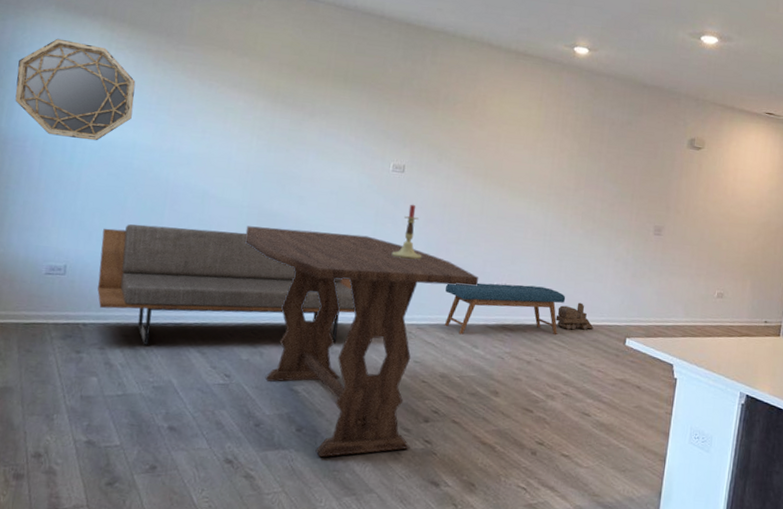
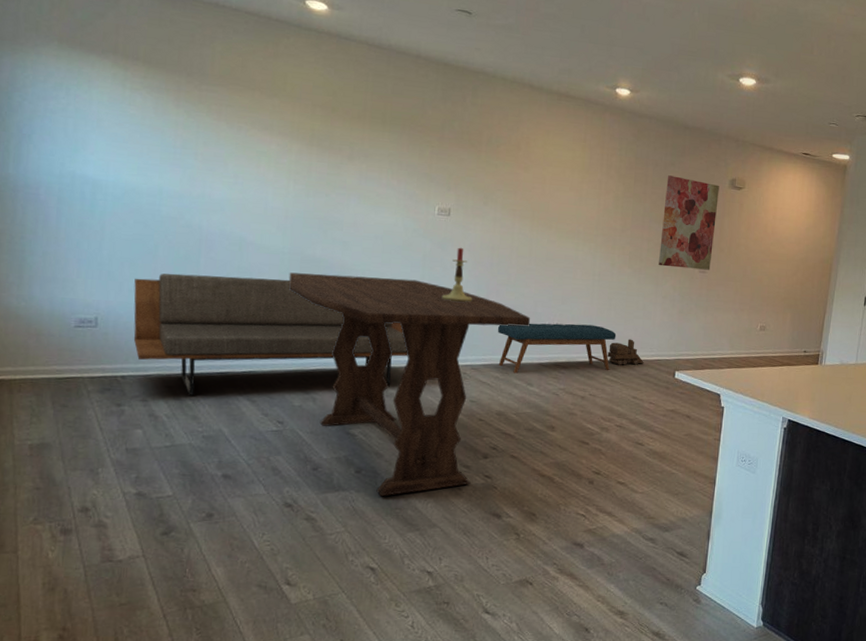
home mirror: present [15,38,136,141] -> none [21,77,157,187]
wall art: none [612,134,678,233] -> present [659,175,719,270]

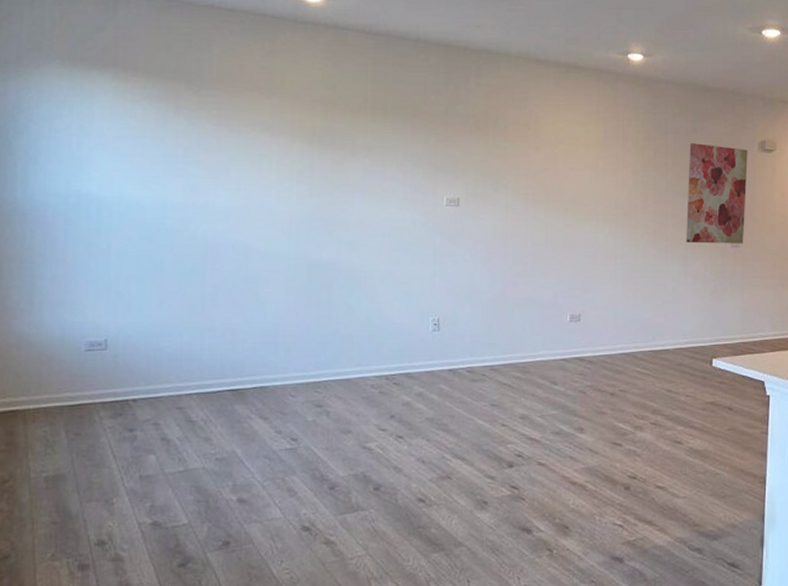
sofa: present [133,273,408,395] -> none [142,286,423,416]
dining table: present [288,272,531,497] -> none [296,277,551,515]
candlestick: present [441,247,473,302] -> none [455,239,488,298]
bench: present [497,323,617,374] -> none [515,313,645,372]
toy train: present [607,339,644,365] -> none [636,326,677,356]

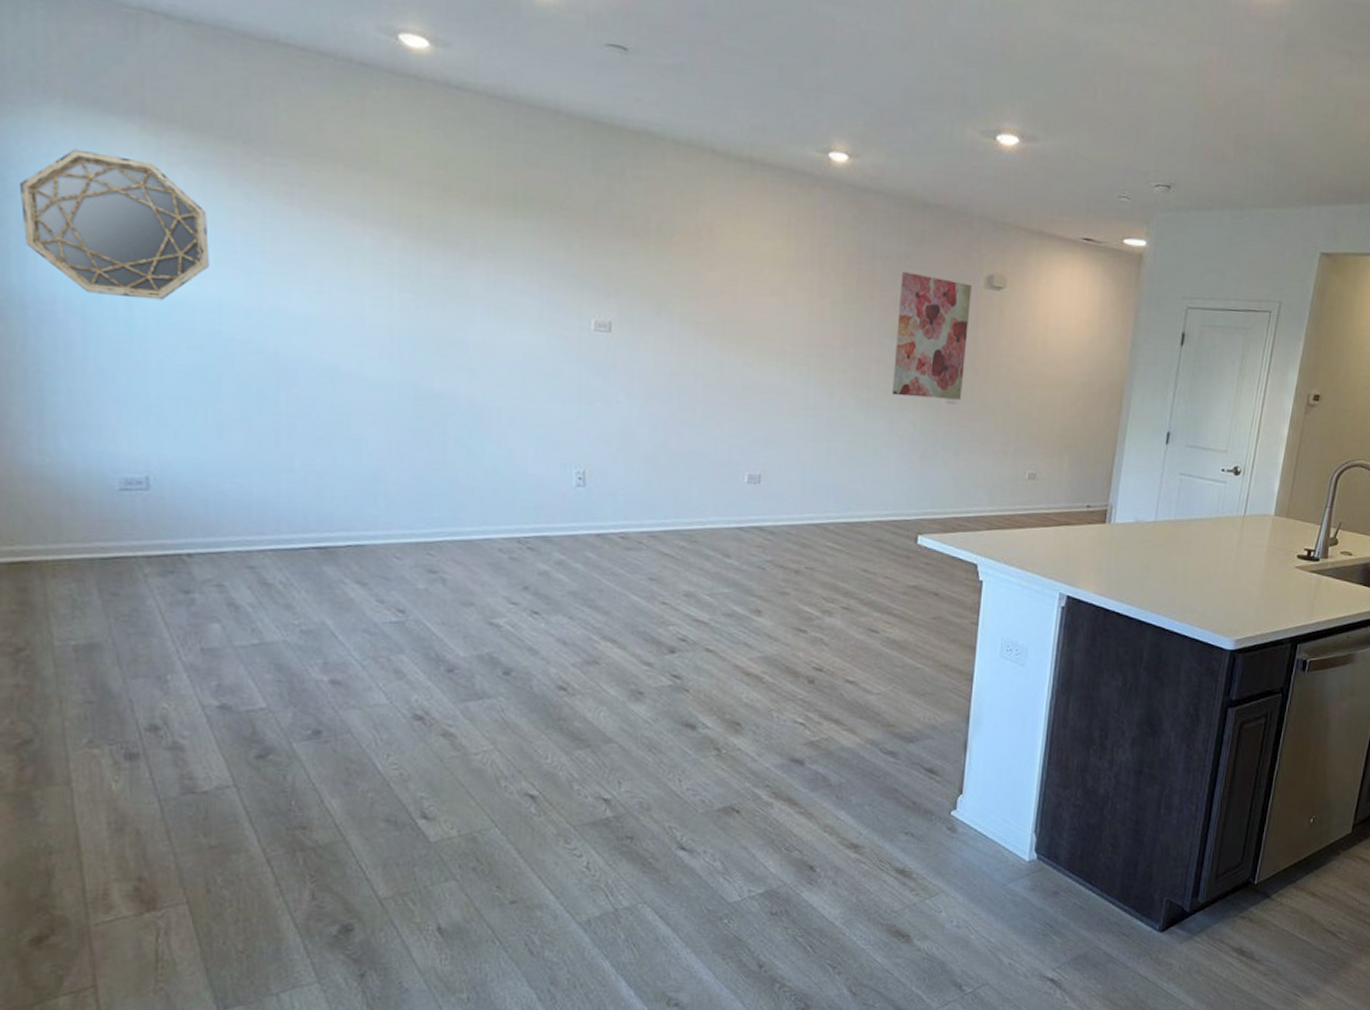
home mirror: none [27,95,159,203] -> present [20,149,209,301]

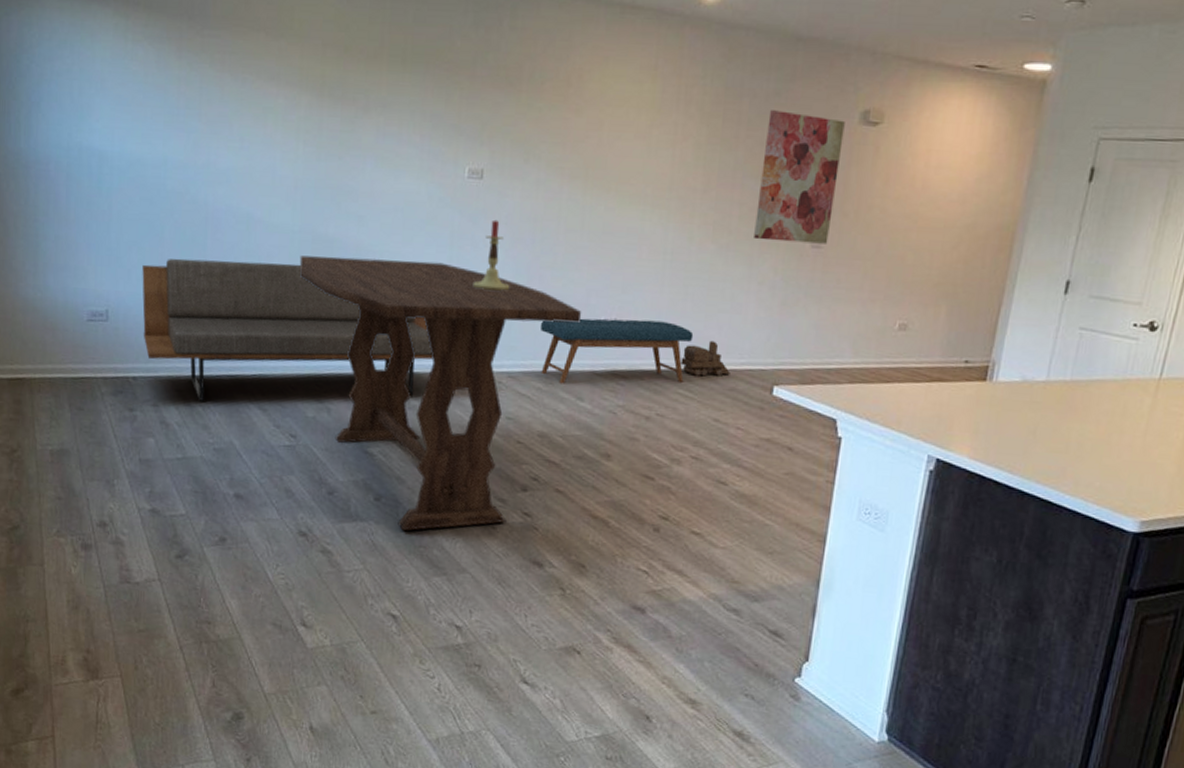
home mirror: present [20,149,209,301] -> none [29,33,160,159]
sofa: none [194,416,564,578] -> present [142,258,433,401]
dining table: none [400,412,725,705] -> present [299,255,582,531]
candlestick: none [605,374,647,448] -> present [472,219,510,291]
bench: none [681,474,839,542] -> present [540,318,694,384]
toy train: none [827,493,876,529] -> present [680,340,731,377]

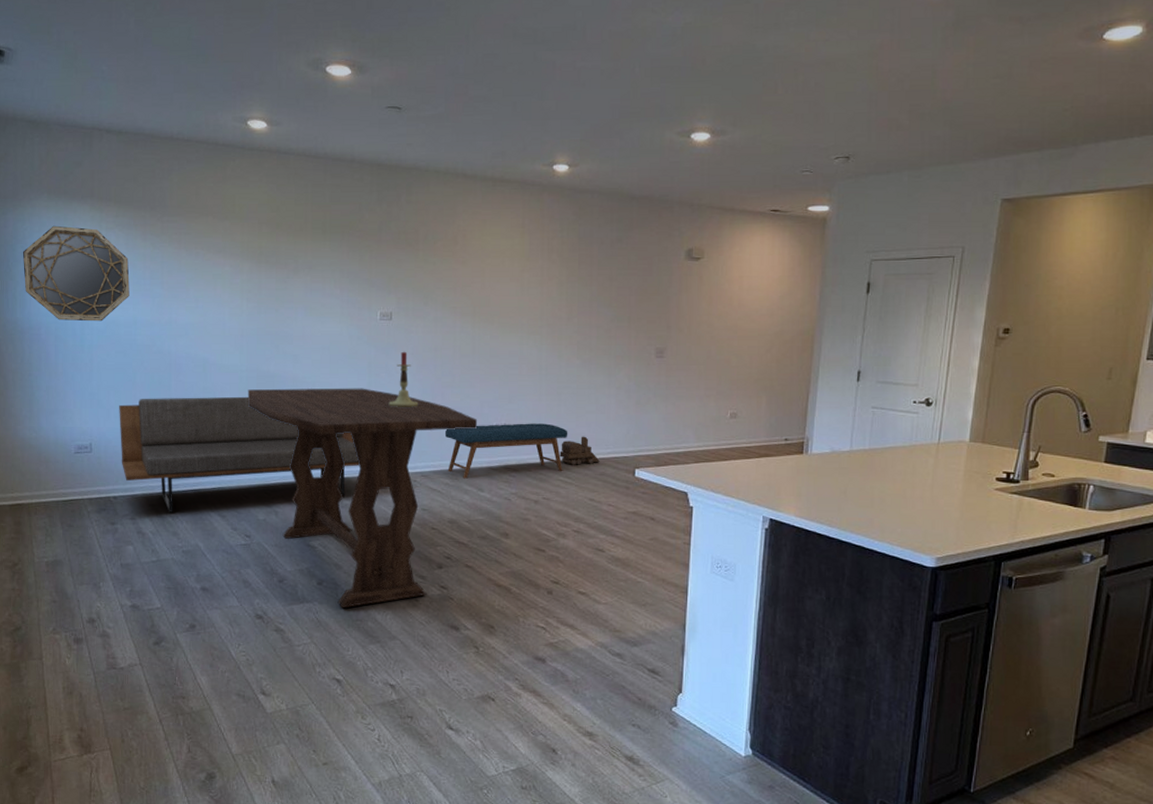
home mirror: none [29,33,160,159] -> present [23,225,130,322]
wall art: present [754,110,845,244] -> none [610,253,674,354]

